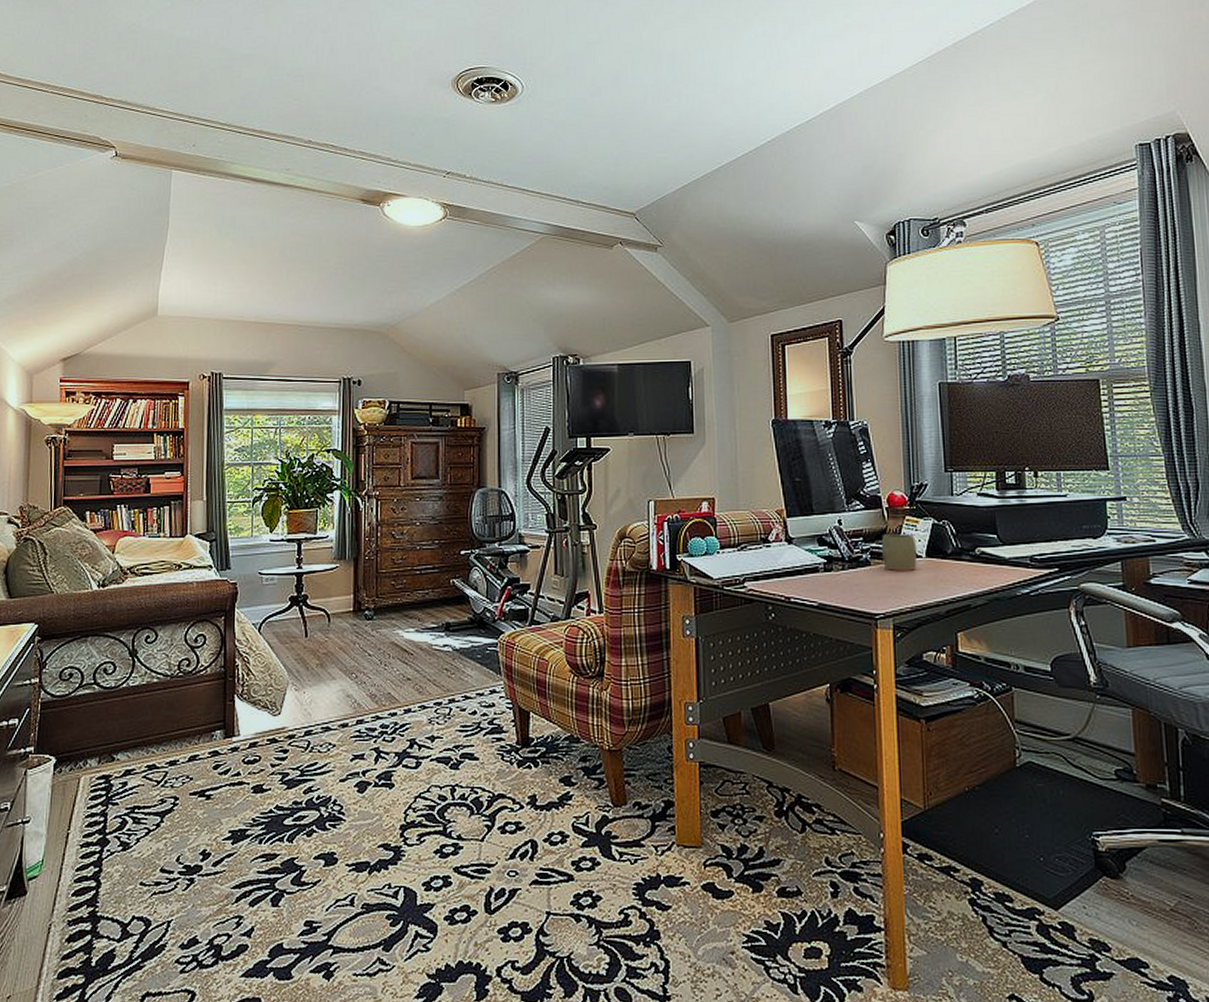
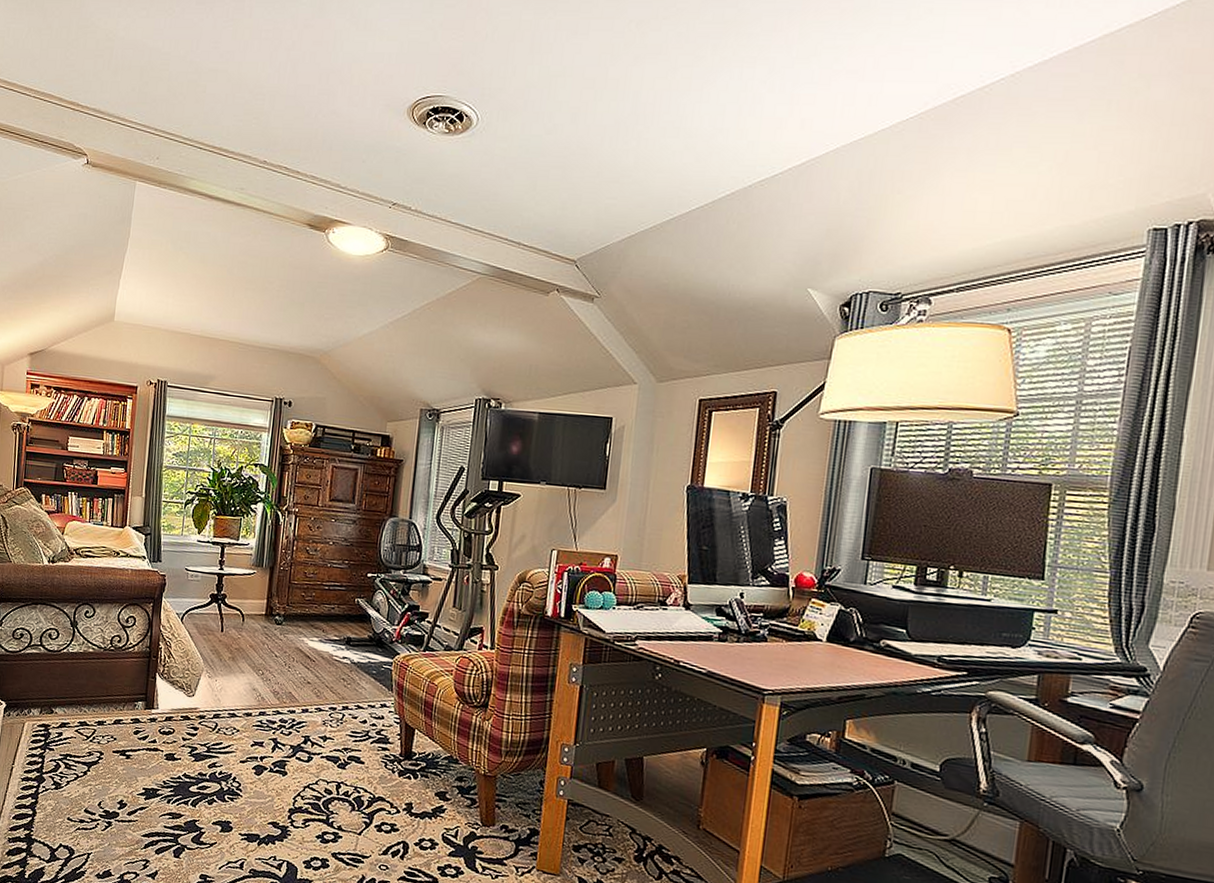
mug: present [881,534,918,571] -> none [780,613,819,653]

